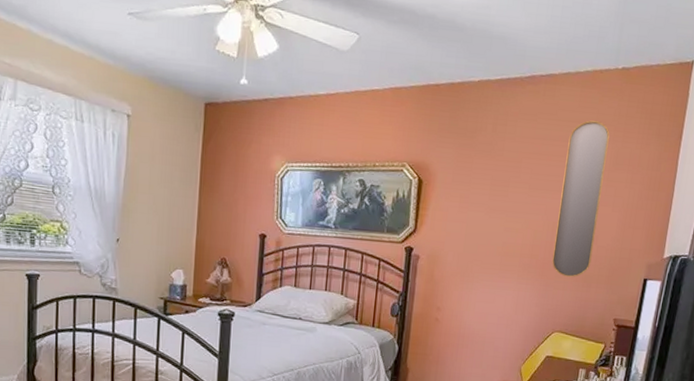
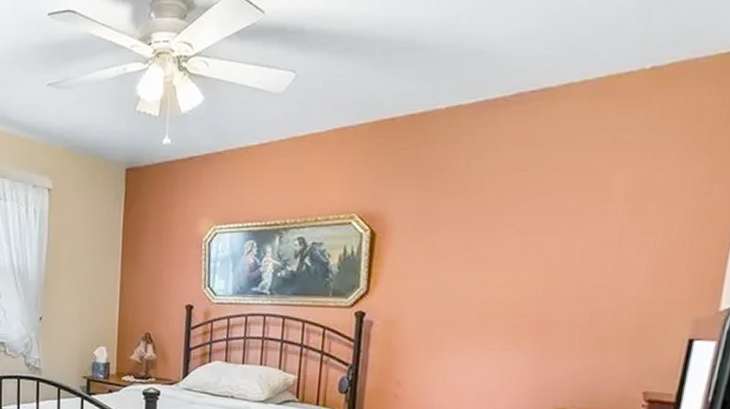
home mirror: present [552,120,610,277] -> none [551,140,634,340]

